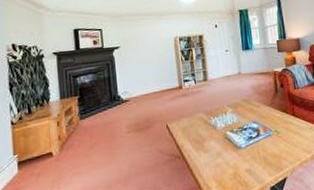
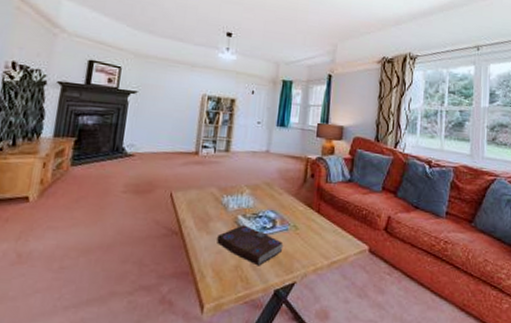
book: none [213,138,271,171] -> present [217,224,284,266]

